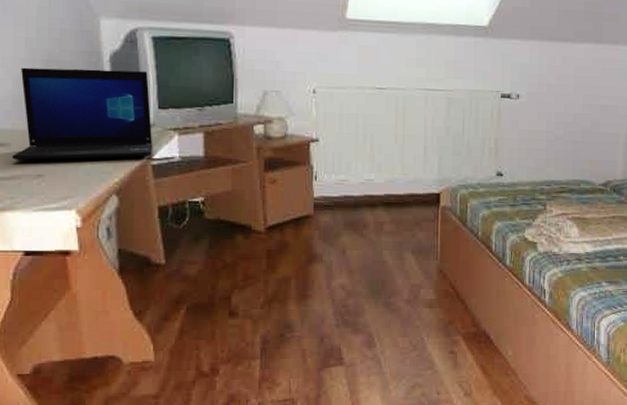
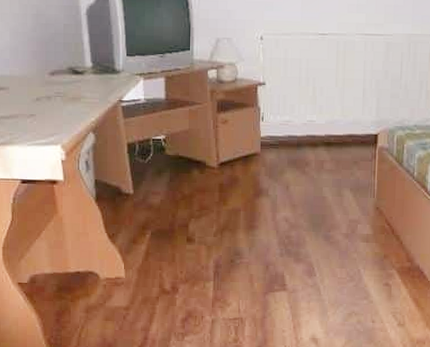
laptop: present [12,67,153,161] -> none [10,21,123,102]

